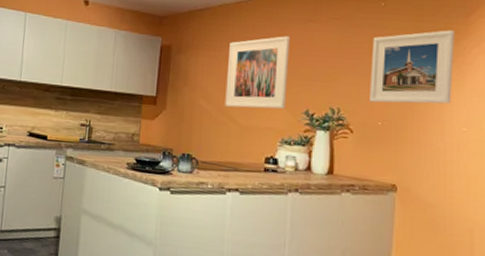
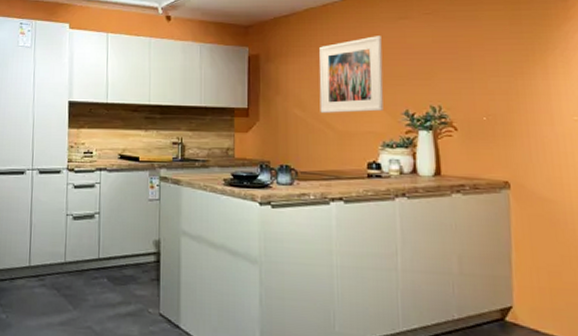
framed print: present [370,30,455,104] -> none [468,16,559,97]

